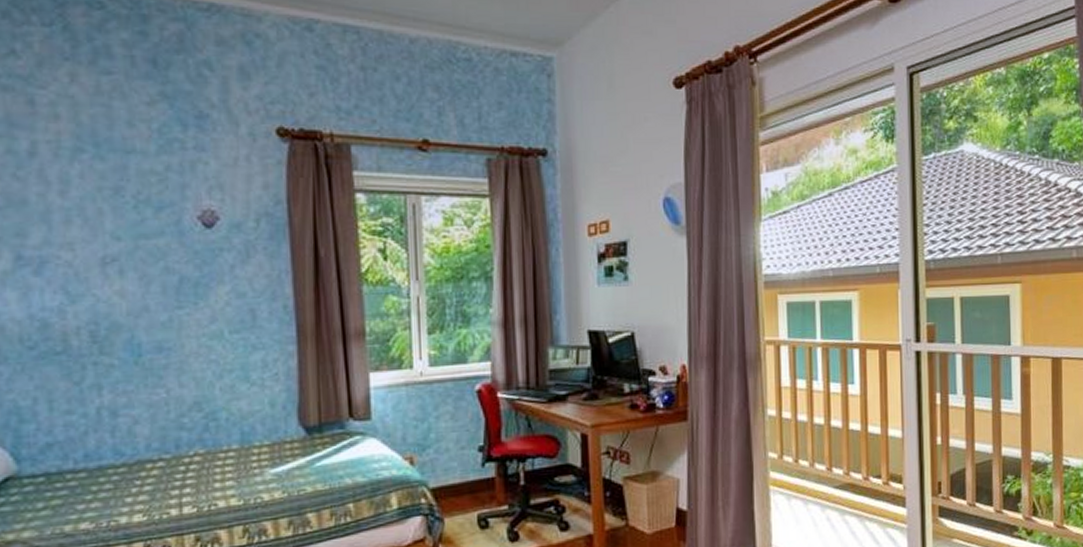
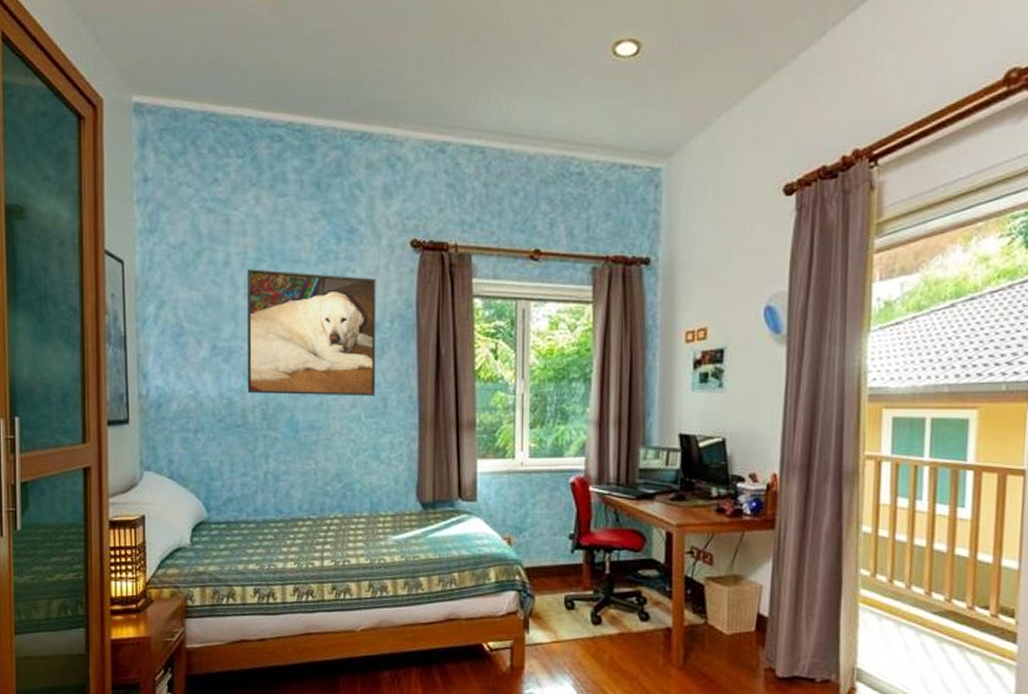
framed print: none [62,160,241,312] -> present [247,269,376,396]

